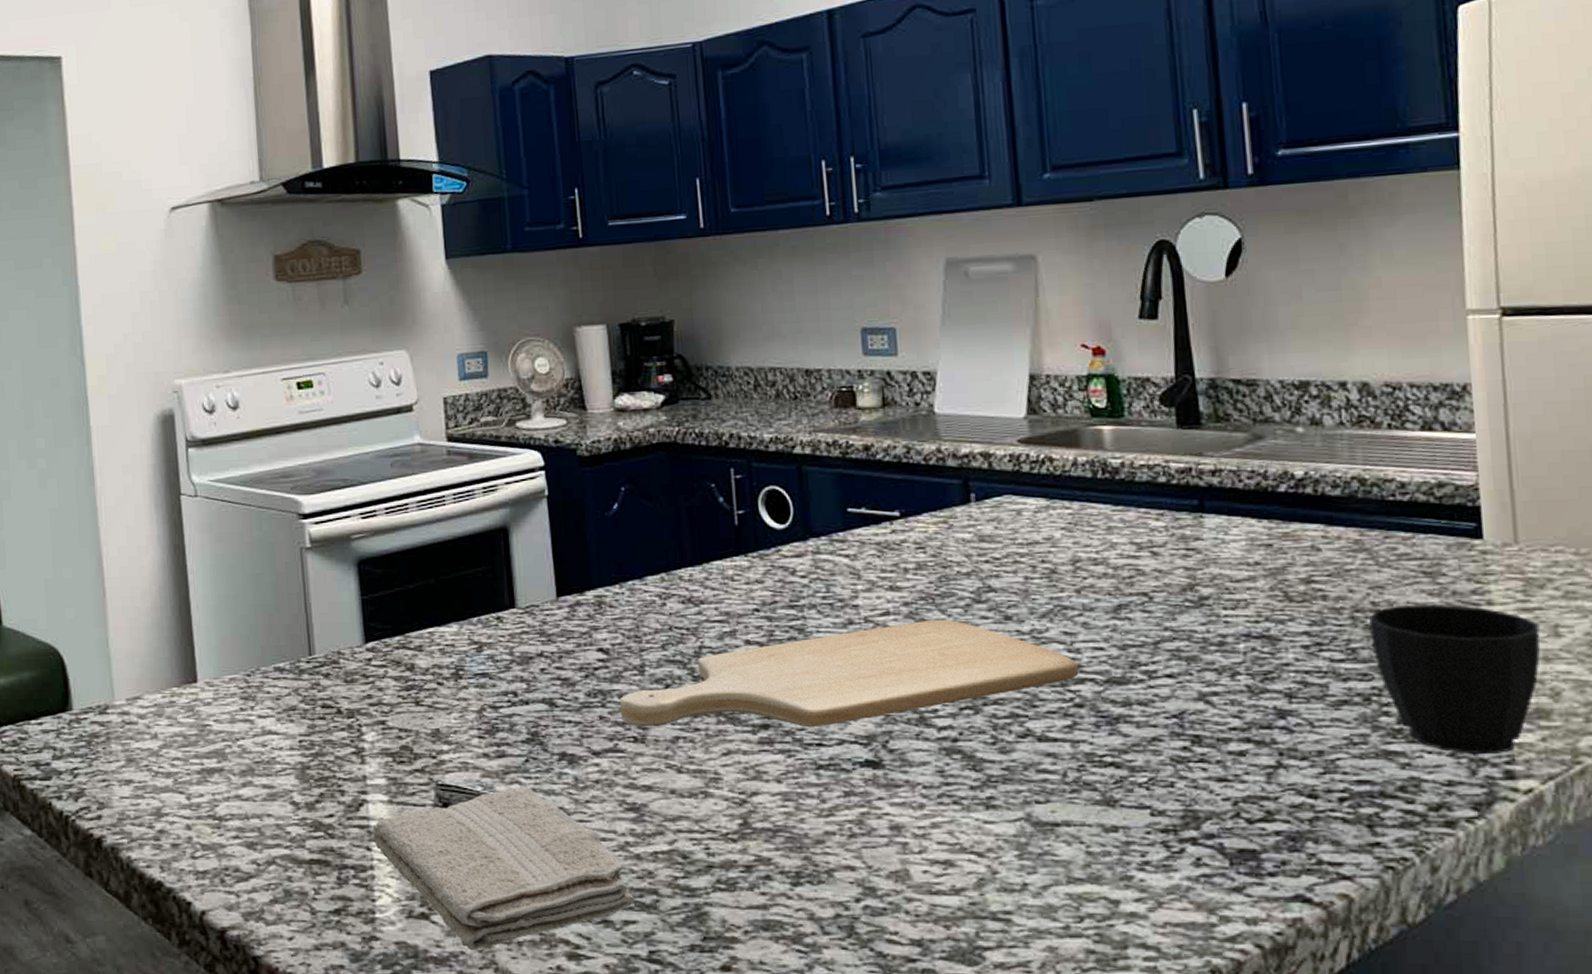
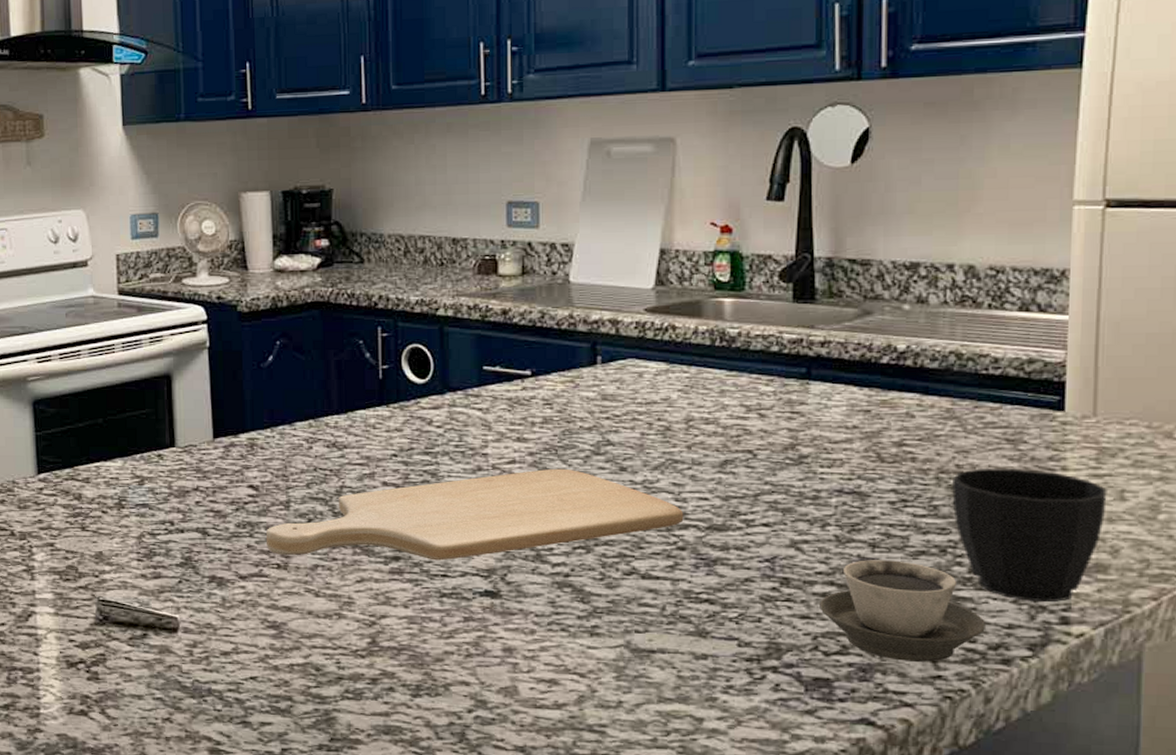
washcloth: present [371,787,634,951] -> none [38,604,271,744]
cup: none [1237,712,1423,827] -> present [820,560,985,662]

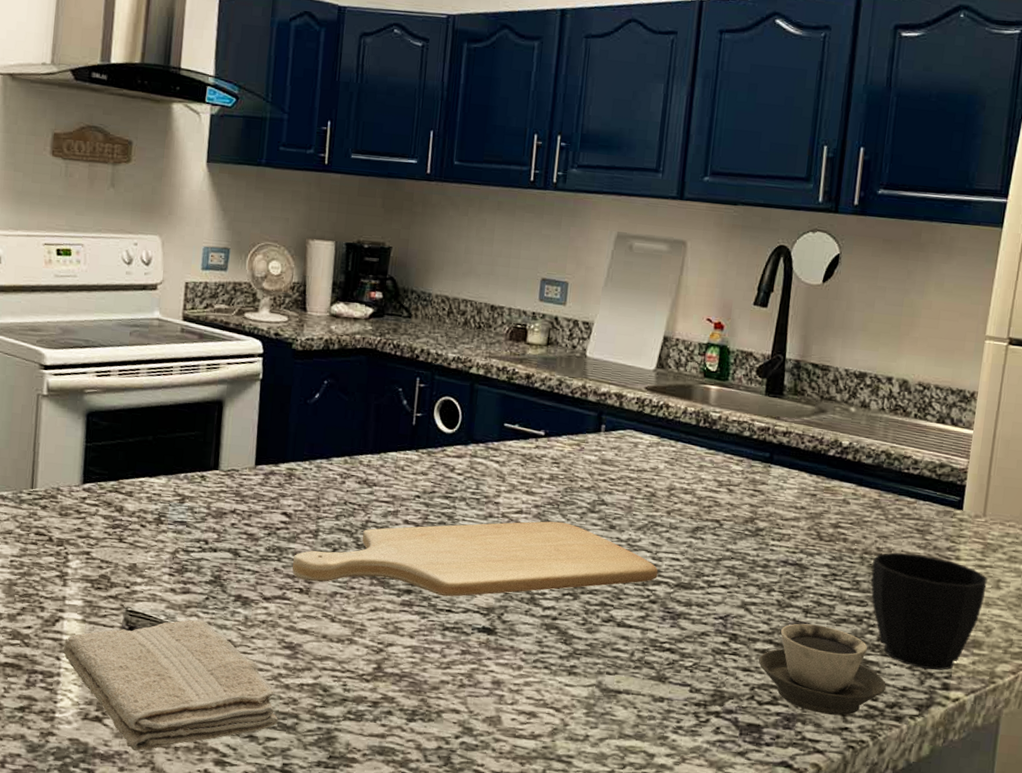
washcloth: none [38,604,271,744] -> present [61,619,278,752]

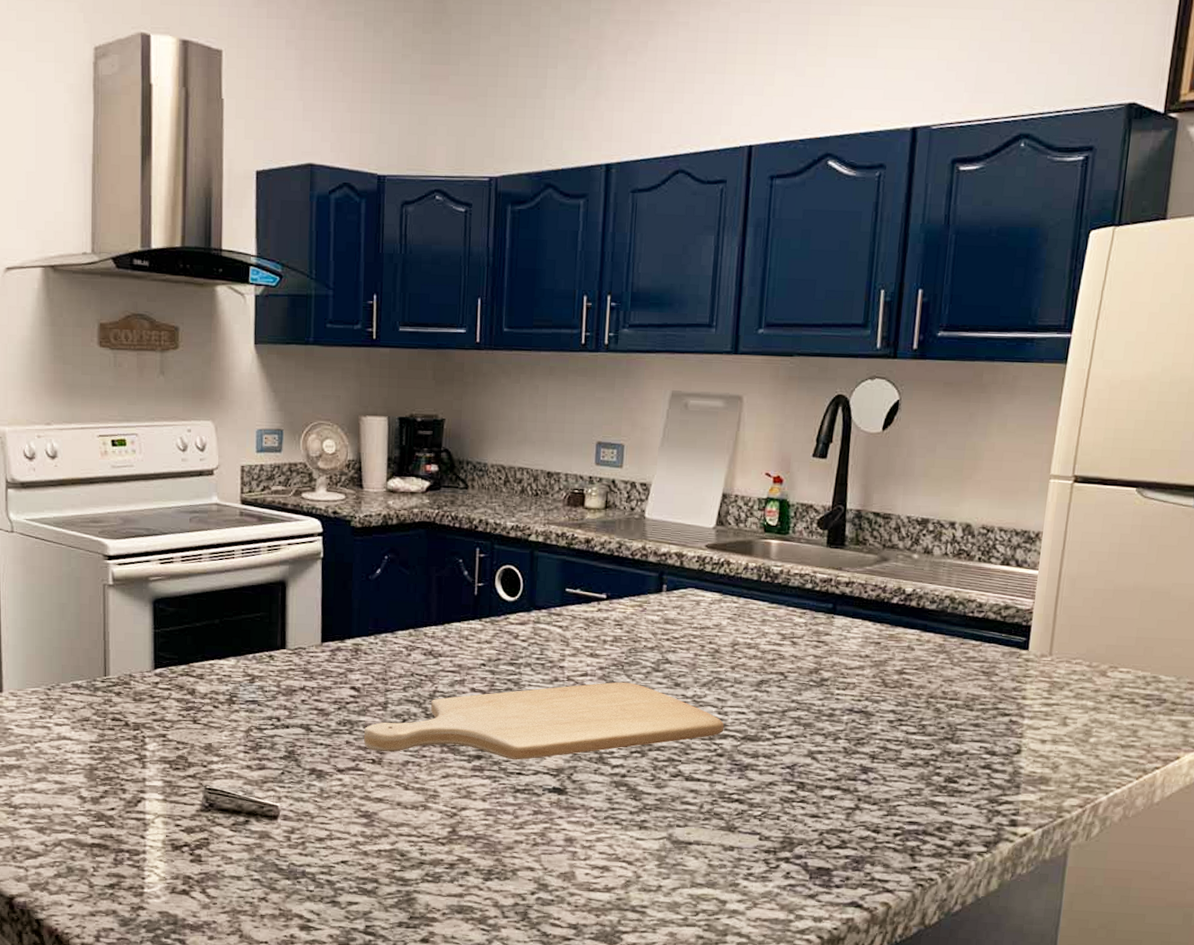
washcloth: present [61,619,278,752] -> none [145,794,358,921]
cup: present [759,623,886,716] -> none [827,769,954,856]
cup: present [871,552,988,670] -> none [937,695,1054,807]

